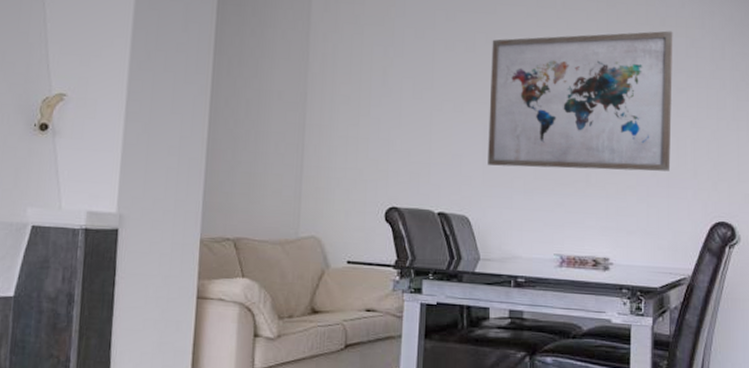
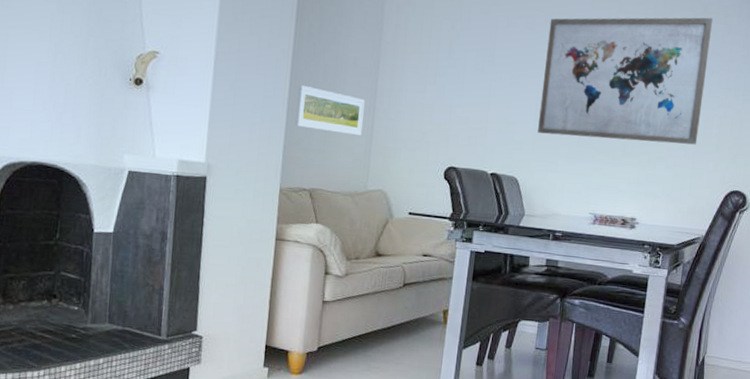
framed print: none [216,123,292,177] -> present [295,84,365,136]

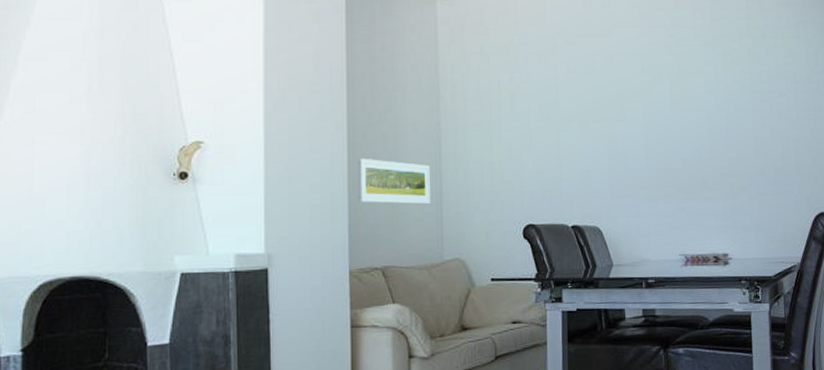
wall art: present [538,17,713,145] -> none [610,42,777,178]

